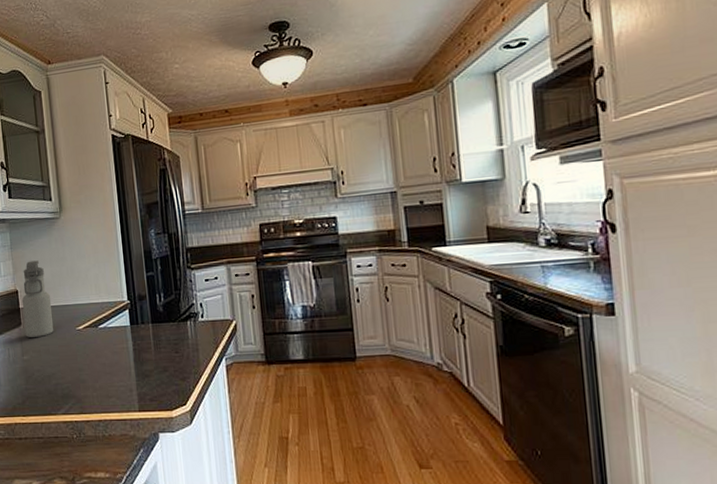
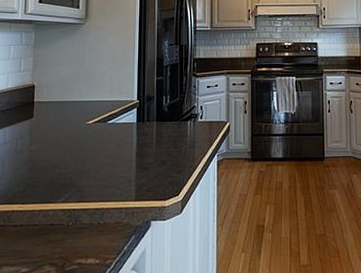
water bottle: present [21,260,53,337] -> none [35,59,66,129]

